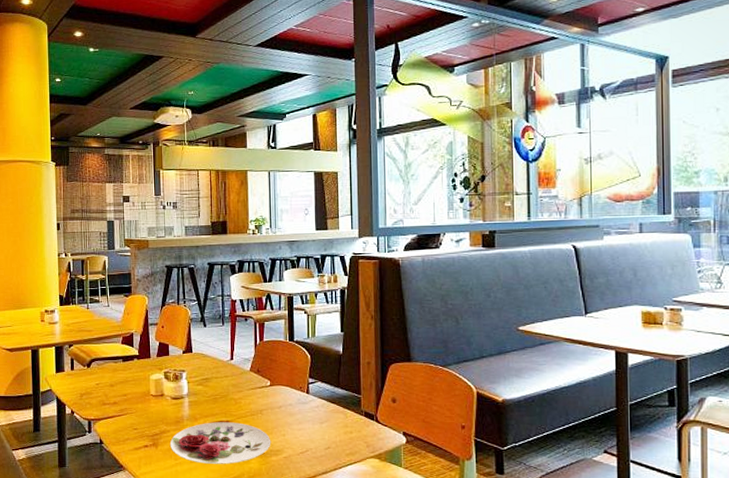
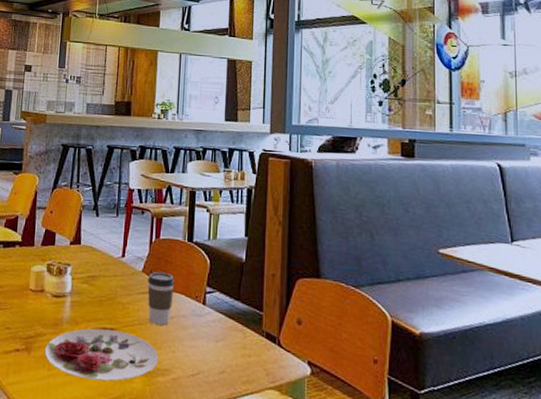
coffee cup: none [256,369,280,414] -> present [147,271,175,325]

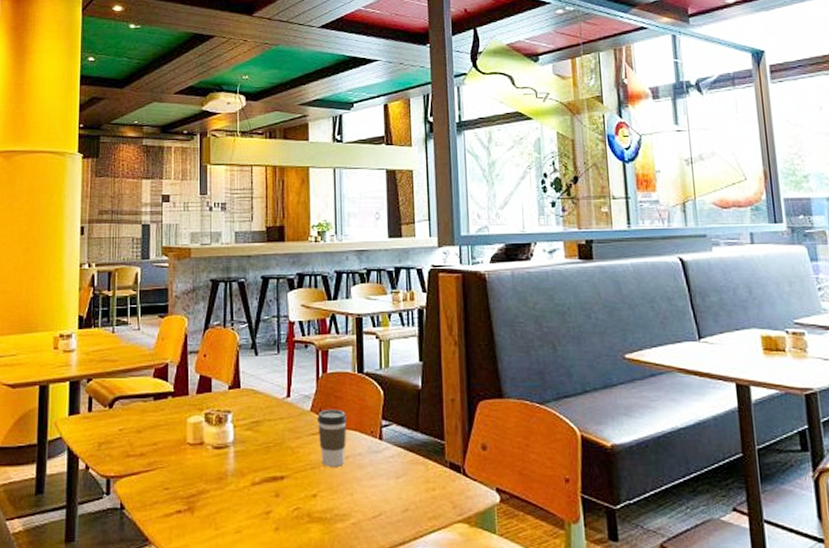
plate: present [45,328,159,382] -> none [210,478,336,536]

